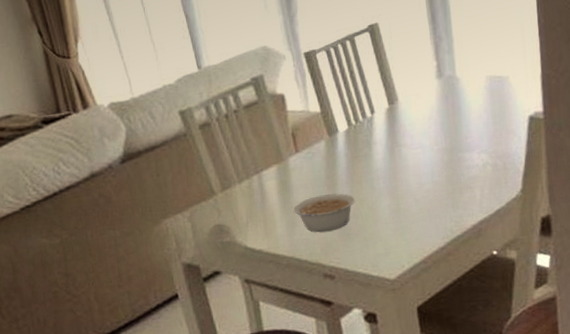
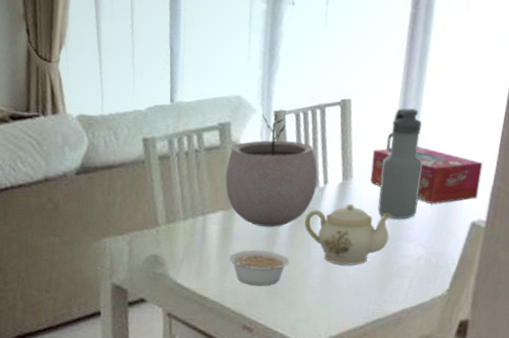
plant pot: none [269,54,365,172] -> present [225,113,318,228]
teapot: none [360,126,450,191] -> present [304,203,392,266]
tissue box: none [412,53,529,109] -> present [370,147,483,205]
water bottle: none [423,16,471,132] -> present [377,107,423,219]

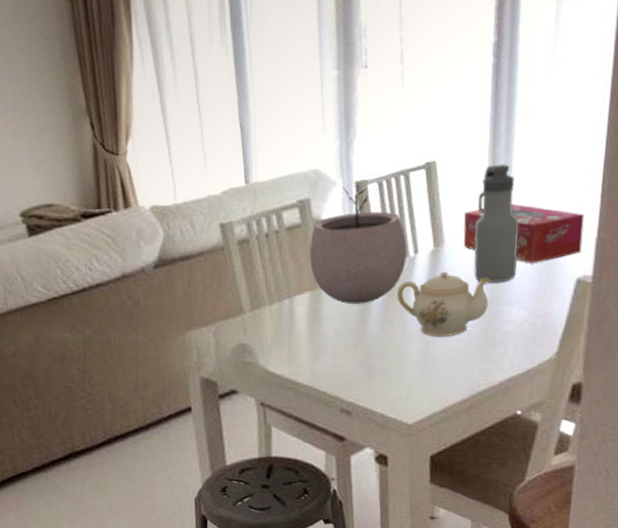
legume: present [228,249,290,286] -> none [320,329,384,367]

